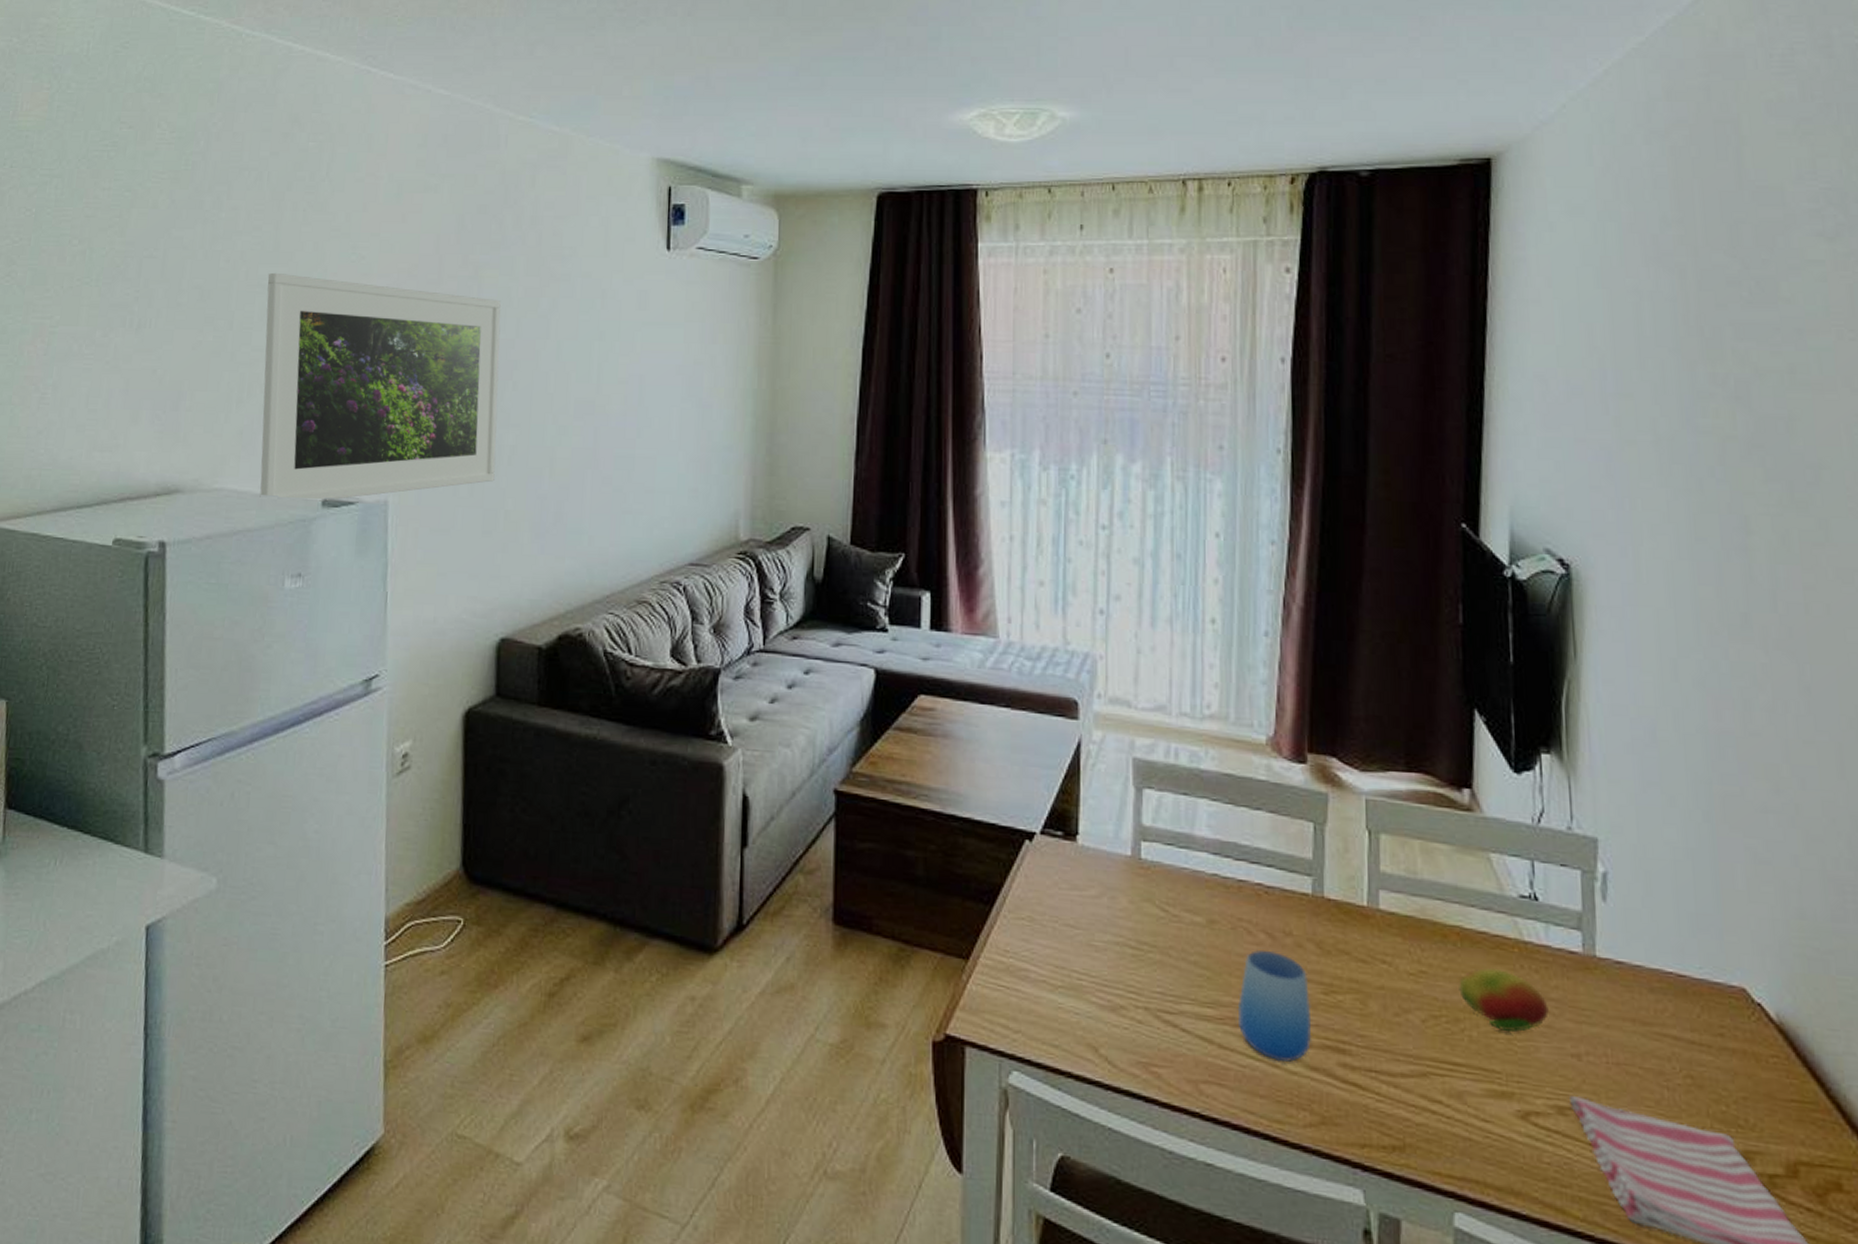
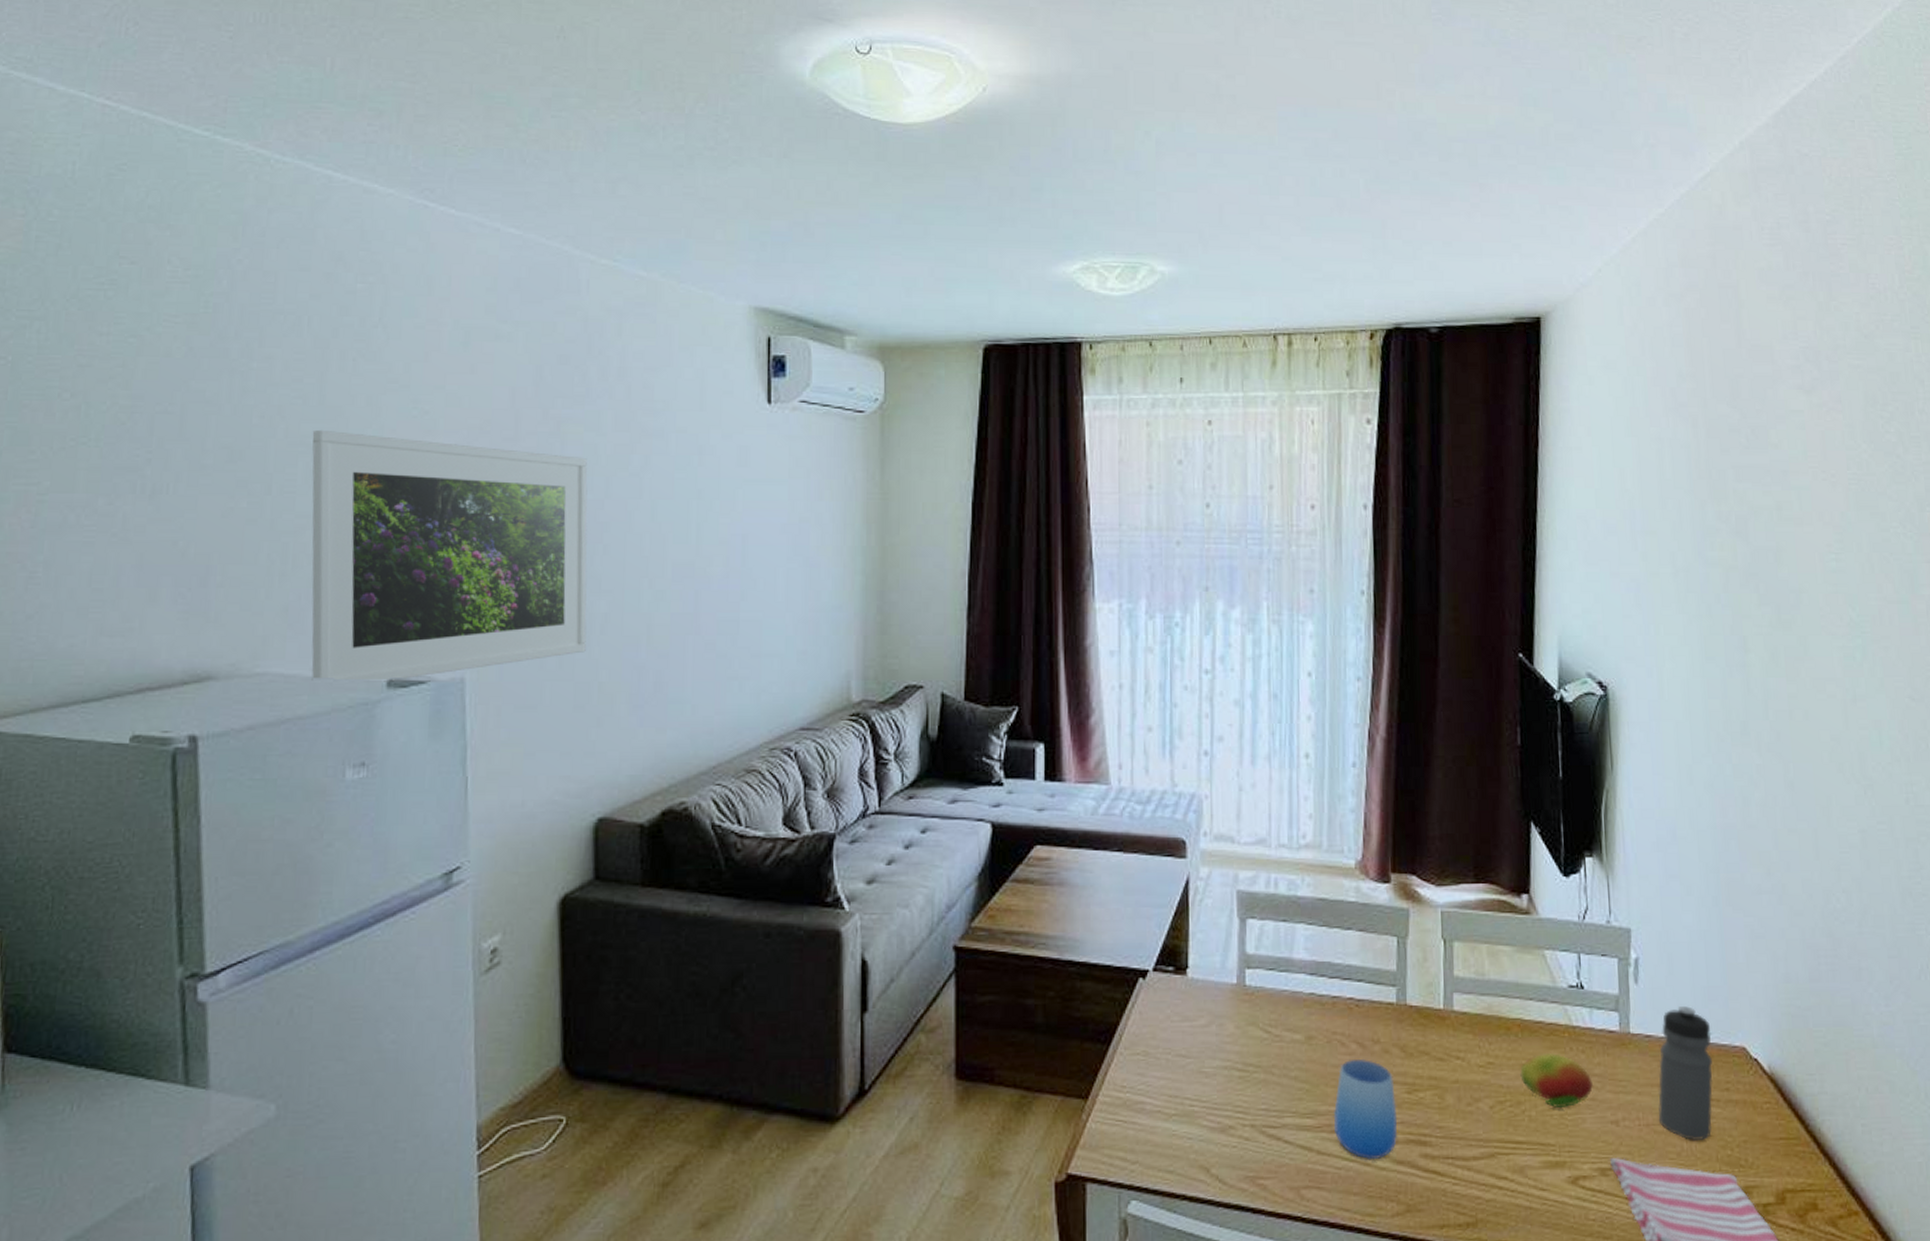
water bottle: none [1631,933,1703,1090] -> present [1658,1006,1713,1142]

